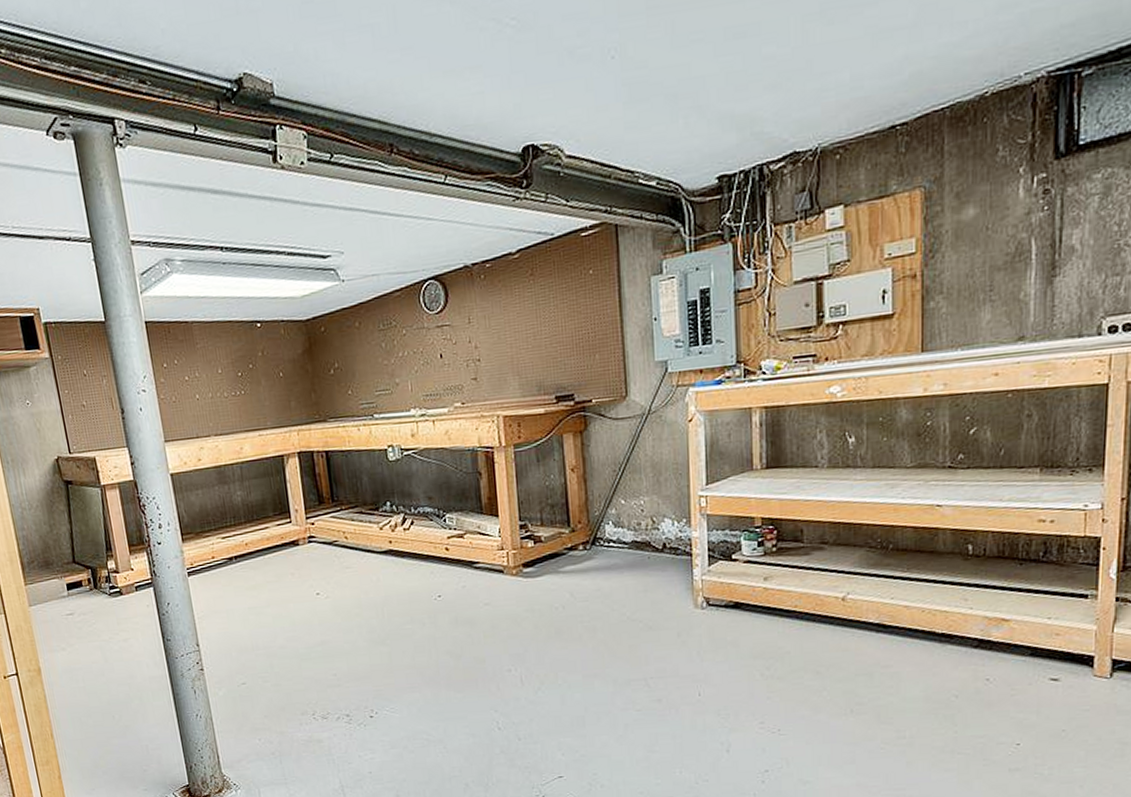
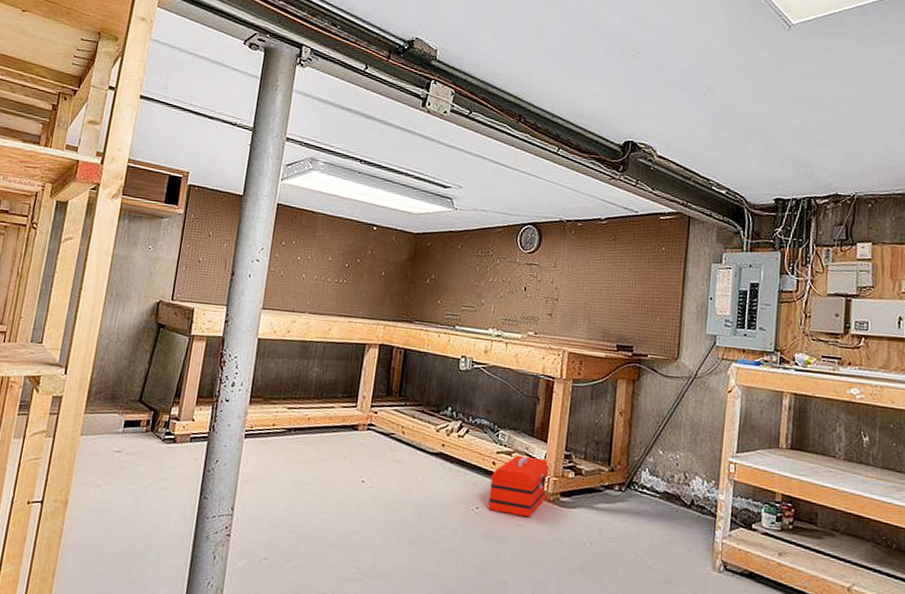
toolbox: none [446,534,509,596] -> present [488,455,551,518]

